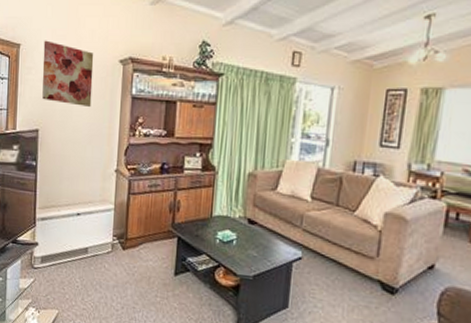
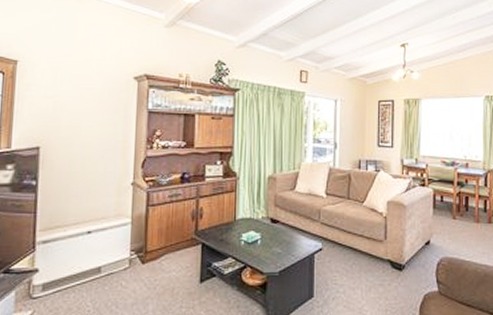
wall art: present [42,40,94,108] -> none [44,57,106,123]

